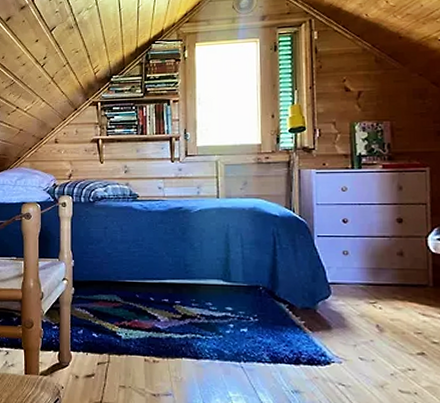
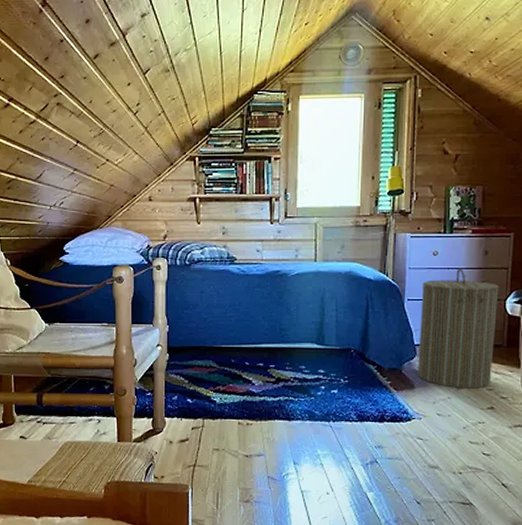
laundry hamper: none [332,204,419,332] -> present [417,268,499,389]

